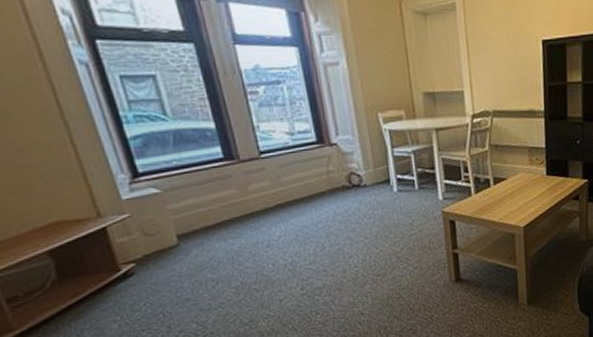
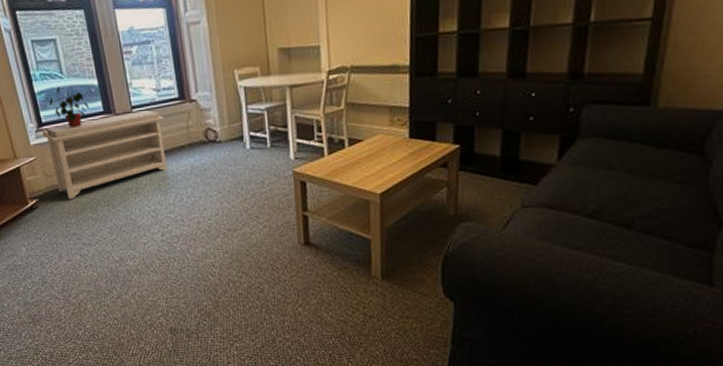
bench: none [138,155,306,261] -> present [41,110,168,200]
potted plant: none [148,130,204,177] -> present [49,86,89,128]

